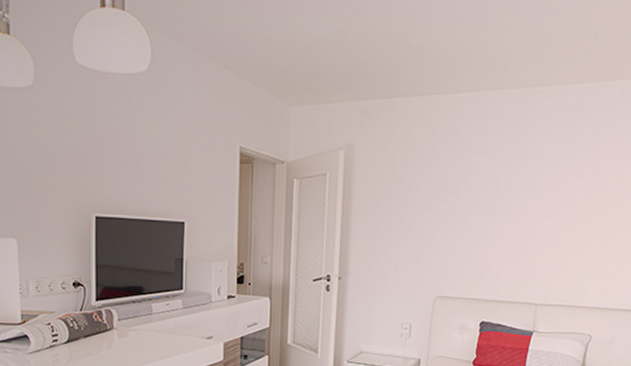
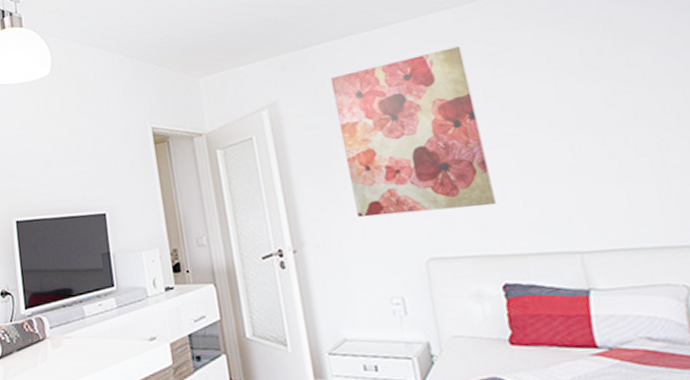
wall art: none [394,125,505,261] -> present [330,46,496,218]

